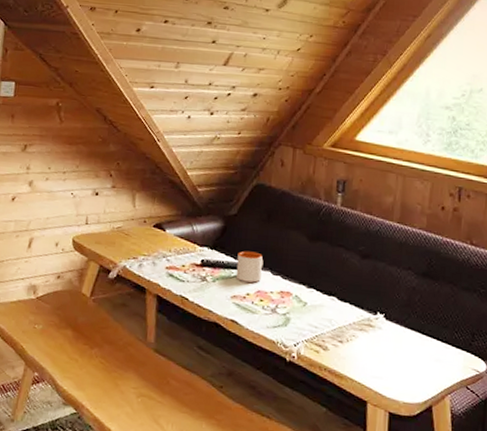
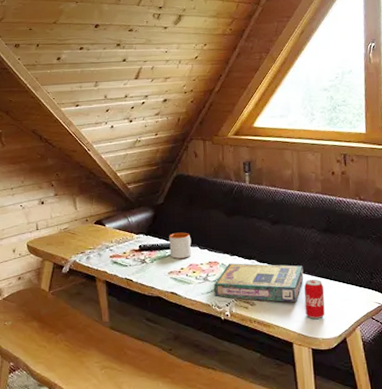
video game box: none [282,296,392,354] -> present [214,263,304,302]
beverage can: none [387,329,414,379] -> present [304,279,325,320]

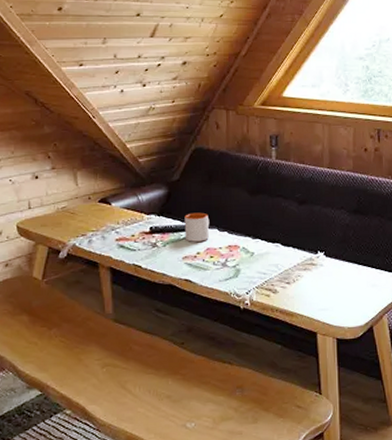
video game box: present [214,263,304,302] -> none [234,247,331,289]
beverage can: present [304,279,325,320] -> none [330,263,352,307]

